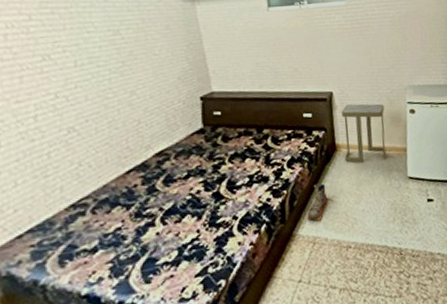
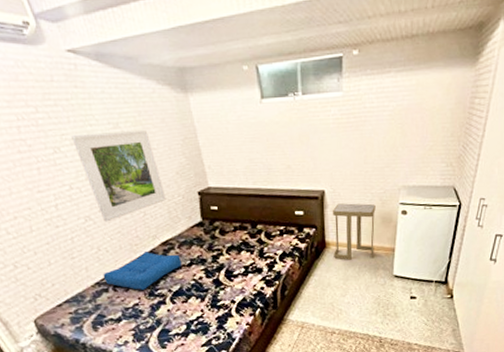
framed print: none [65,36,165,133] -> present [72,129,166,222]
seat cushion: none [81,164,177,211] -> present [103,252,181,290]
shoe: present [307,184,328,221] -> none [297,277,316,309]

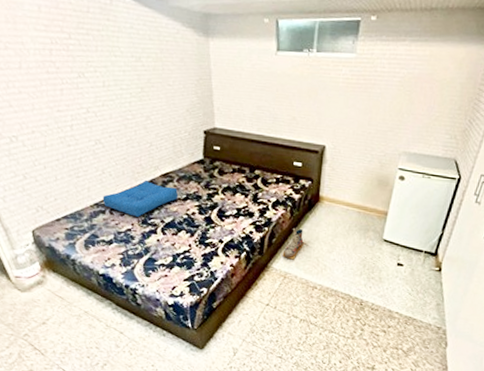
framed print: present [72,129,166,222] -> none [96,63,173,148]
shoe: none [297,277,316,309] -> present [282,228,304,260]
side table: present [333,203,376,260] -> none [325,160,374,219]

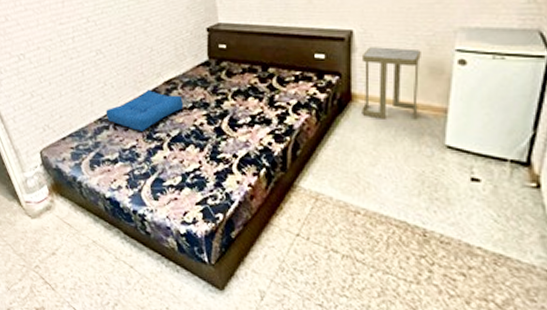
shoe: present [282,228,304,260] -> none [311,137,337,177]
side table: none [325,160,374,219] -> present [362,47,421,120]

